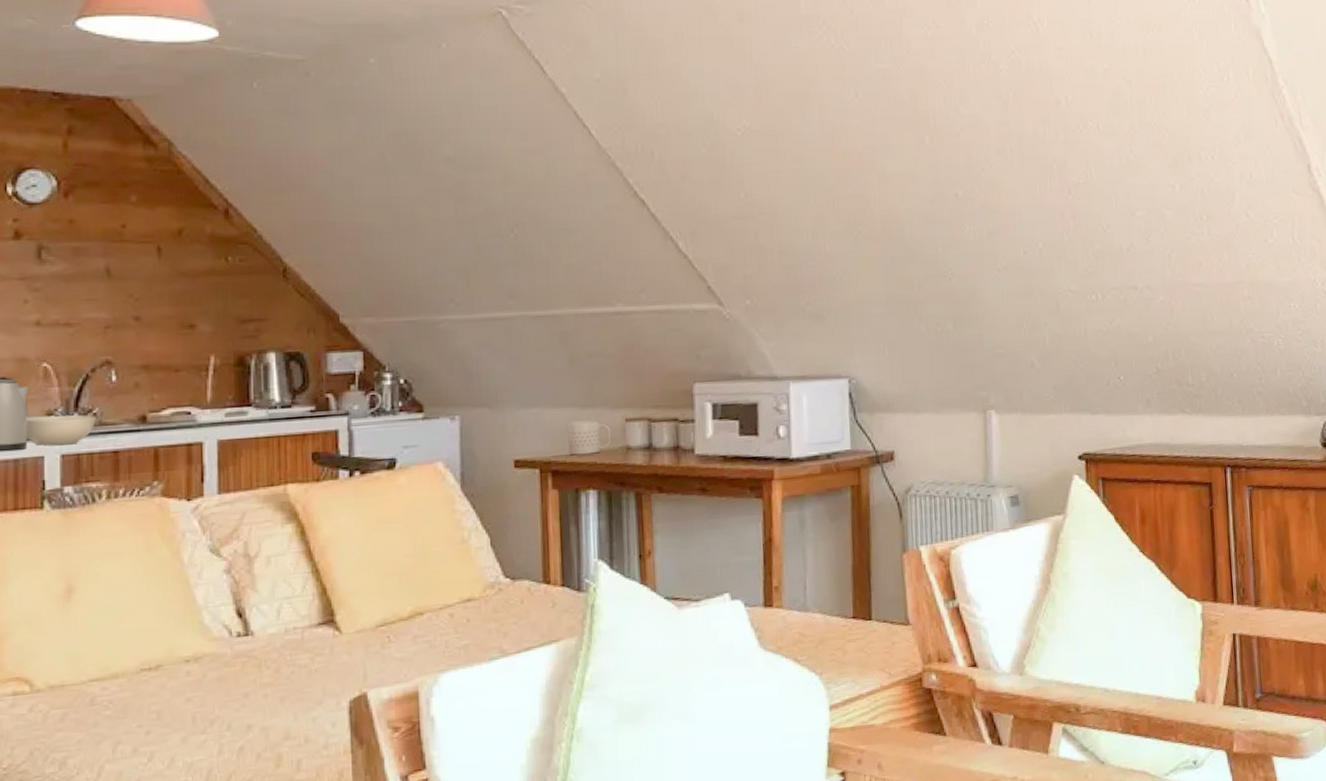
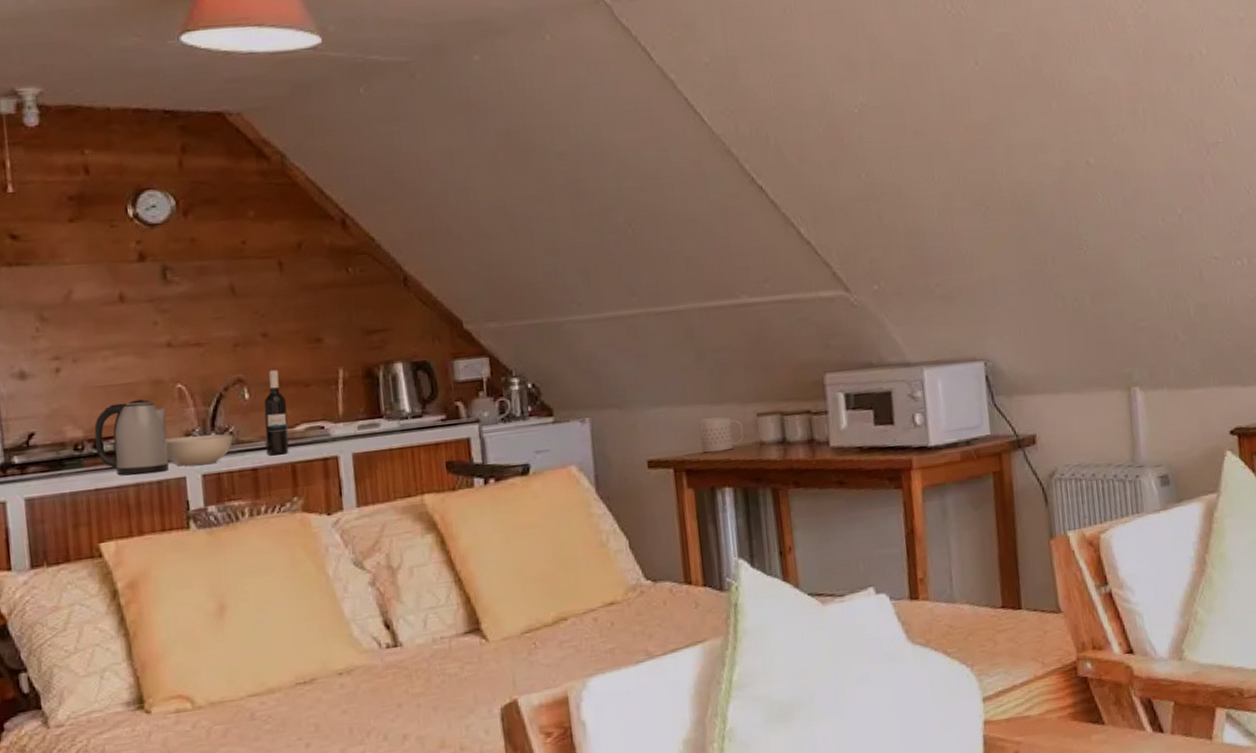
wine bottle: none [129,353,155,439] -> present [263,369,289,456]

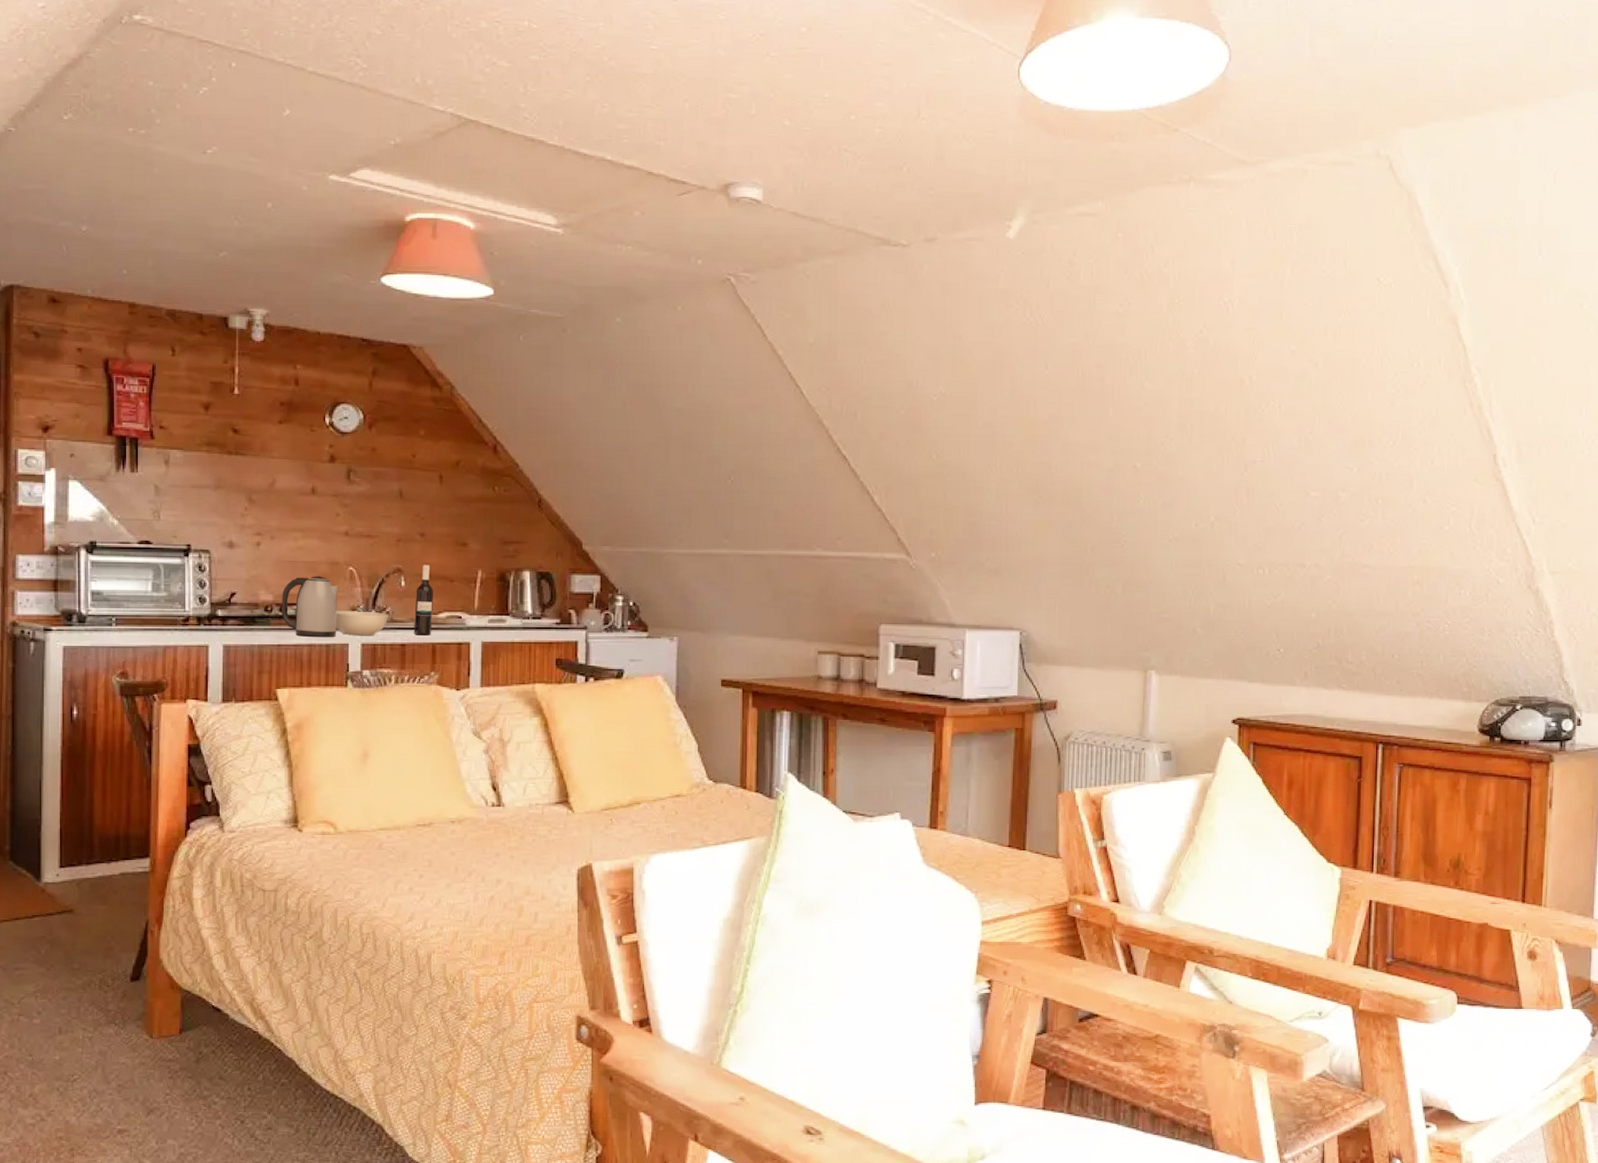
mug: present [698,416,745,453] -> none [768,650,805,680]

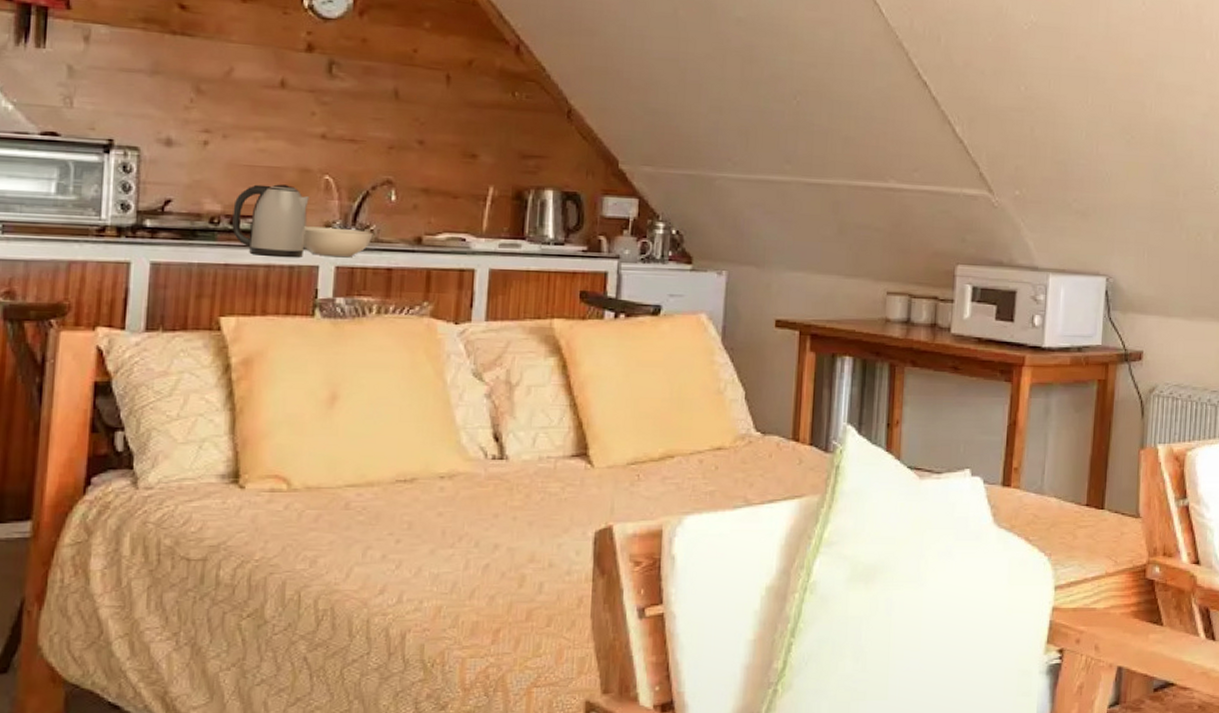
wine bottle: present [413,564,434,636] -> none [403,177,433,260]

